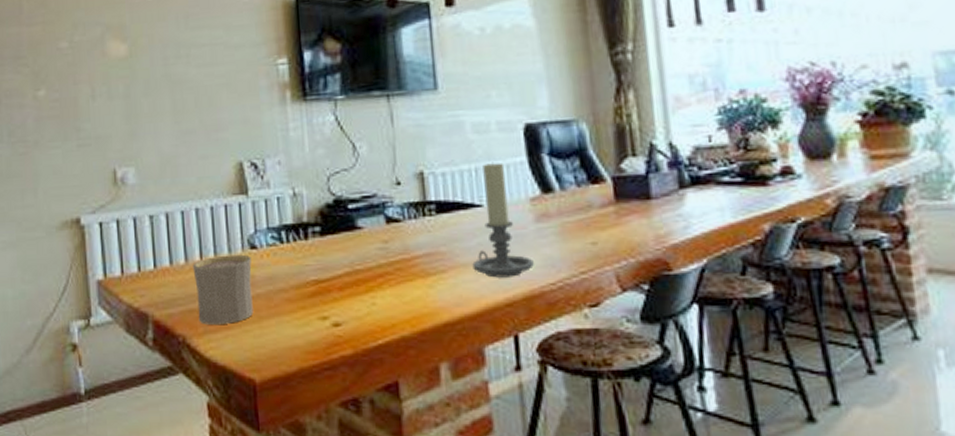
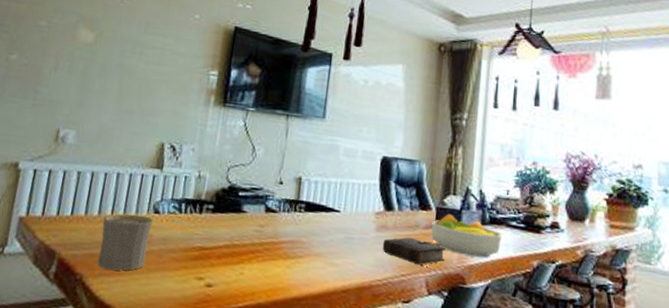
candle holder: present [472,162,534,278] -> none [323,180,369,270]
book: none [547,222,637,259] -> present [382,237,446,269]
fruit bowl: none [609,183,713,232] -> present [431,214,503,258]

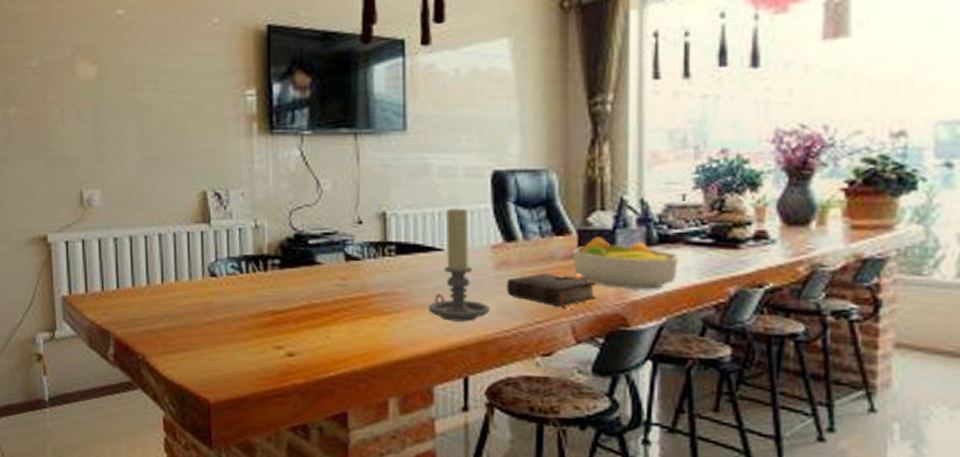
cup: present [97,214,153,271] -> none [154,281,211,346]
candle holder: none [323,180,369,270] -> present [428,207,490,322]

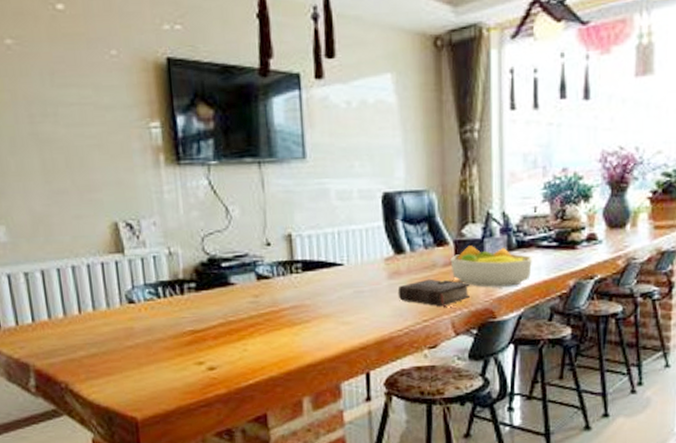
candle holder: present [428,207,490,322] -> none [333,226,385,326]

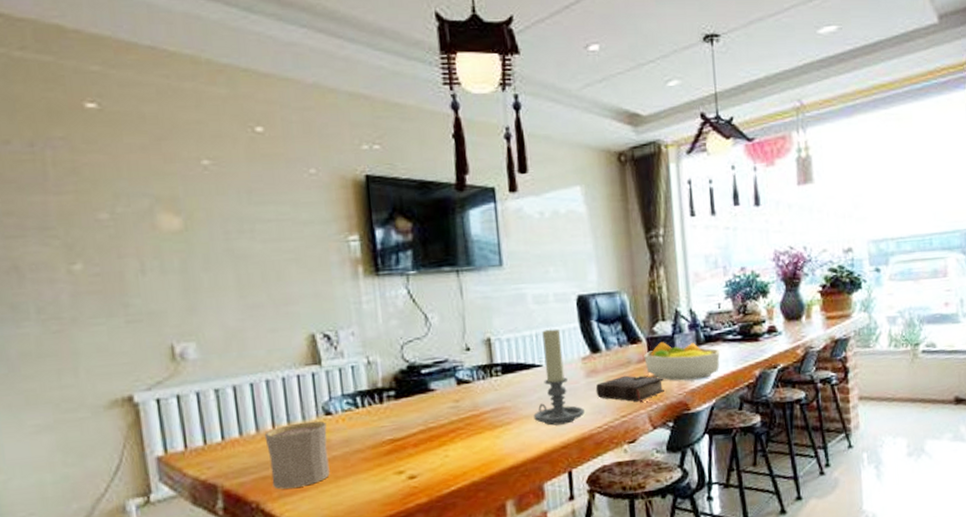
cup: none [71,308,133,372] -> present [264,421,330,489]
candle holder: none [333,226,385,326] -> present [533,328,585,426]

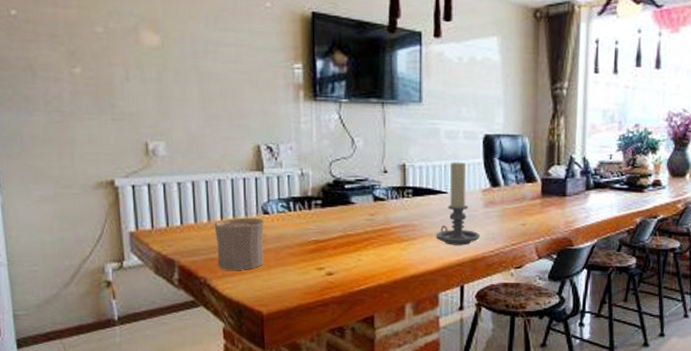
book: present [595,375,664,403] -> none [491,209,552,236]
fruit bowl: present [644,342,721,381] -> none [537,184,607,220]

